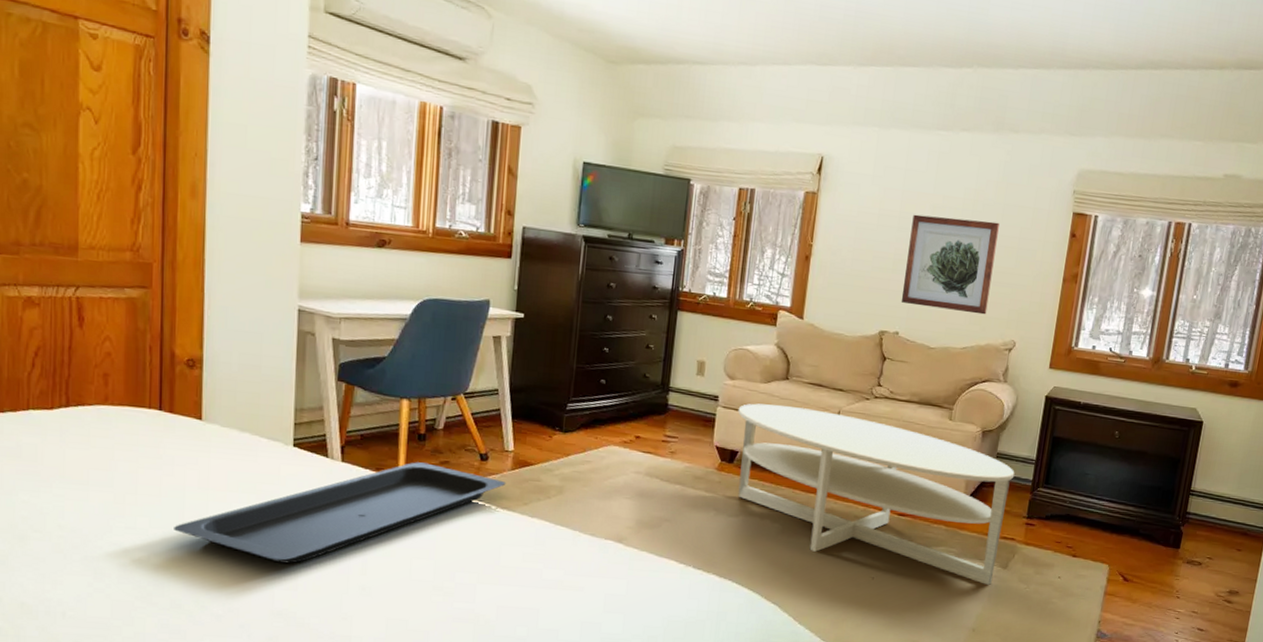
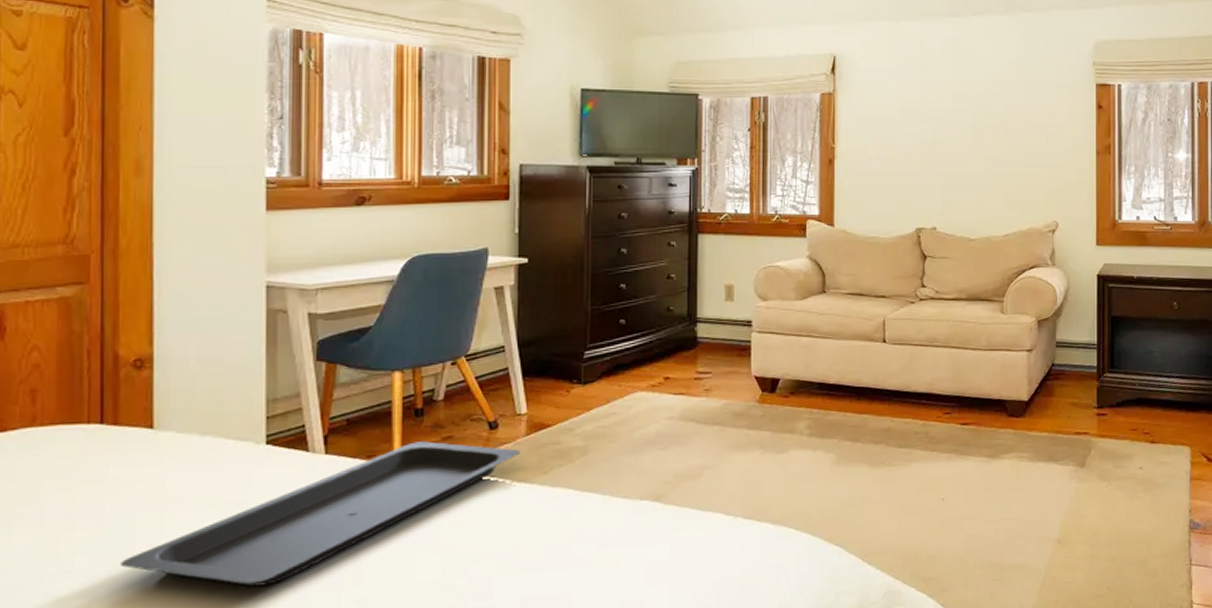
coffee table: present [738,403,1015,586] -> none [775,321,1078,489]
wall art: present [900,214,1000,315] -> none [934,102,1024,198]

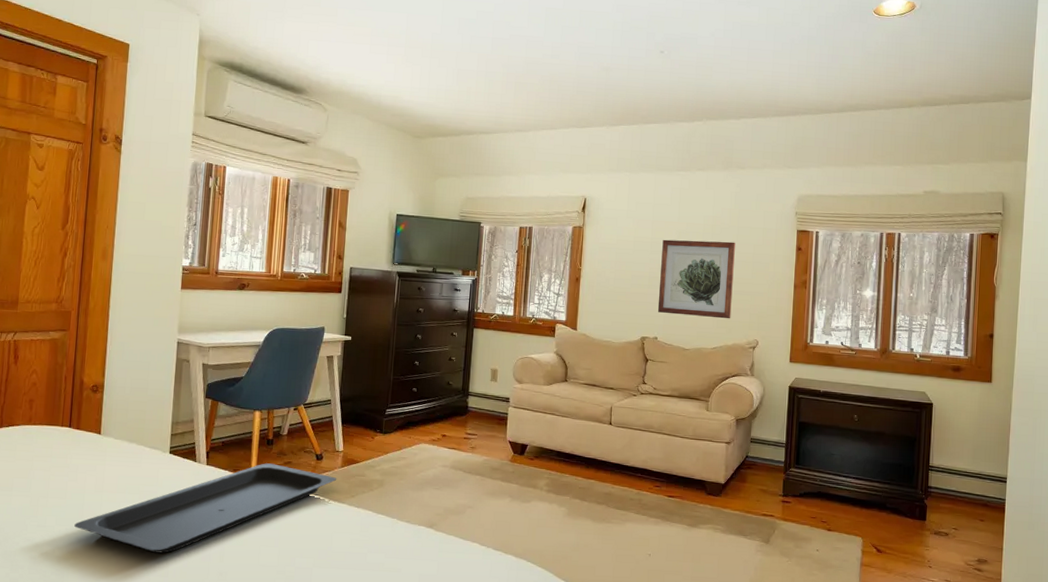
wall art: none [934,102,1024,198] -> present [657,239,735,319]

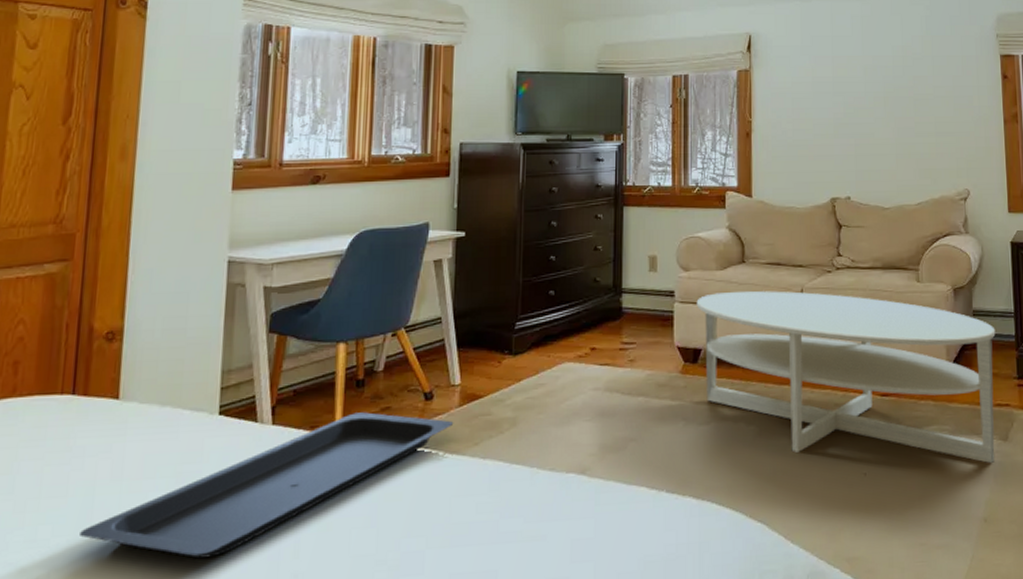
coffee table: none [526,403,768,560] -> present [696,291,996,464]
wall art: present [657,239,735,319] -> none [846,74,935,167]

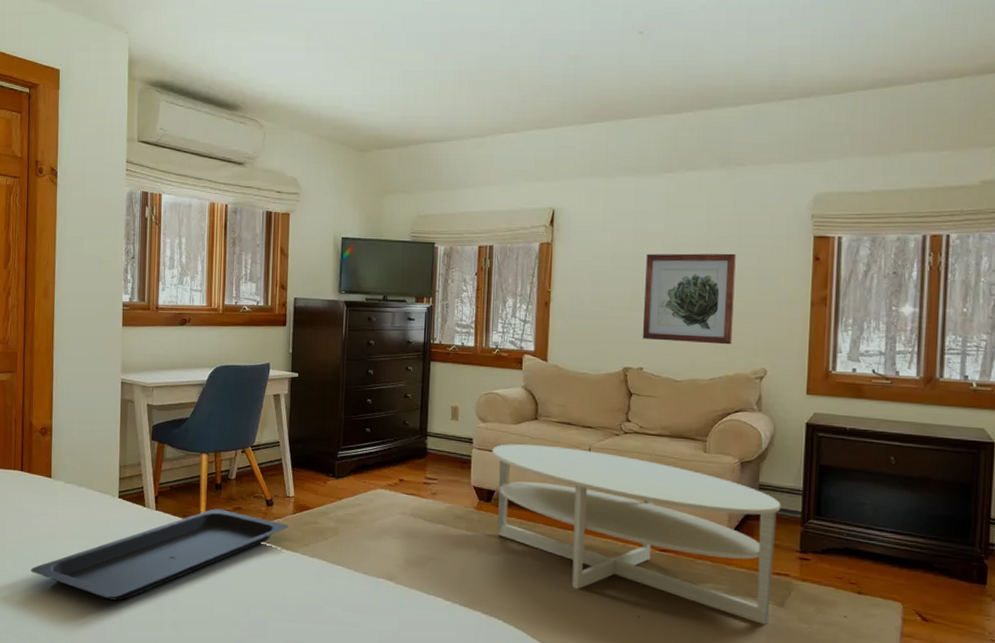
wall art: none [846,74,935,167] -> present [642,253,736,345]

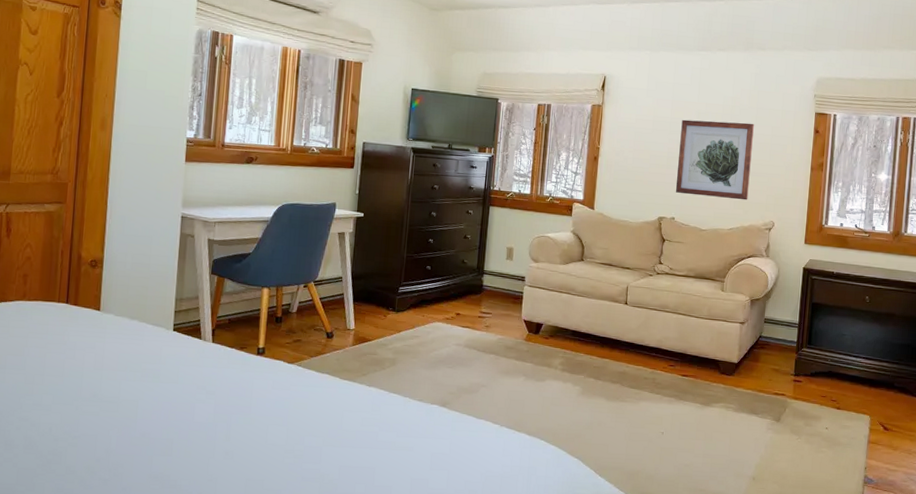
serving tray: present [31,509,289,601] -> none [72,341,348,433]
coffee table: present [492,444,781,626] -> none [542,282,781,438]

